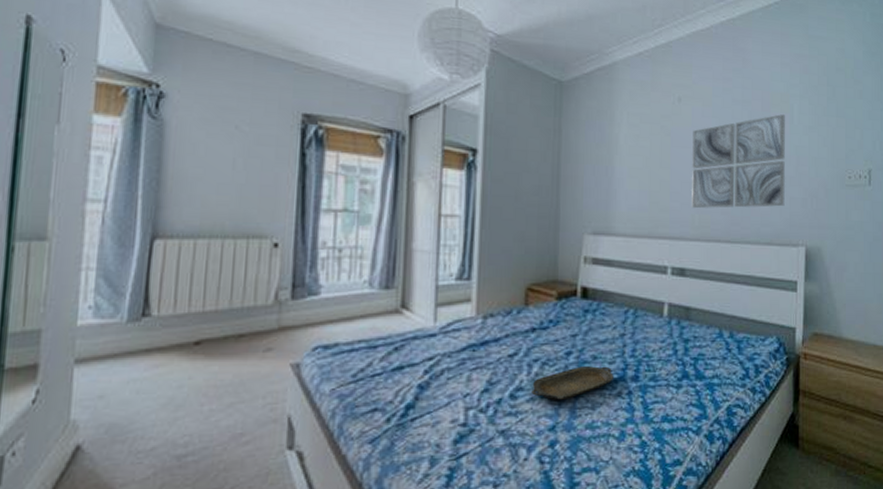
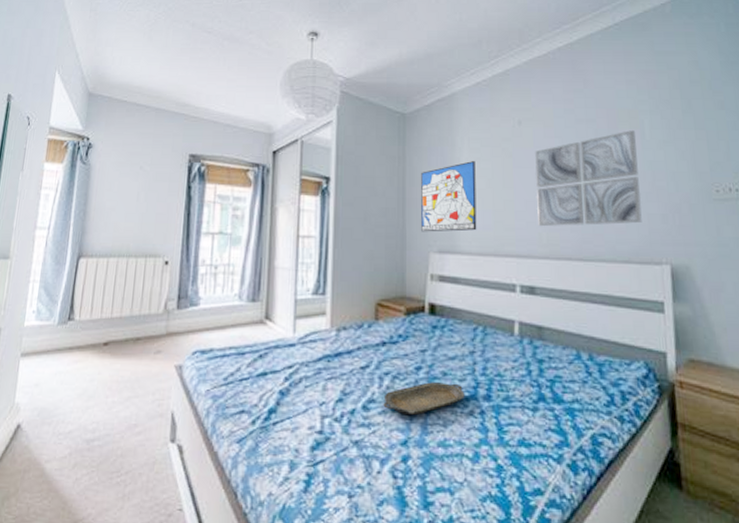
wall art: none [576,138,634,213] -> present [421,161,477,232]

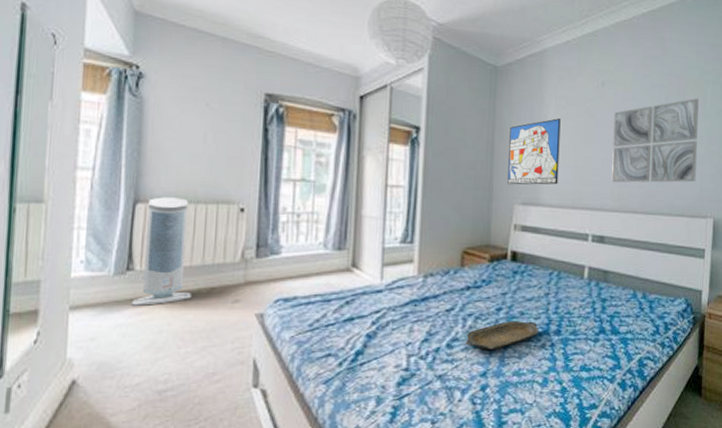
air purifier: none [69,252,122,354] -> present [131,197,191,306]

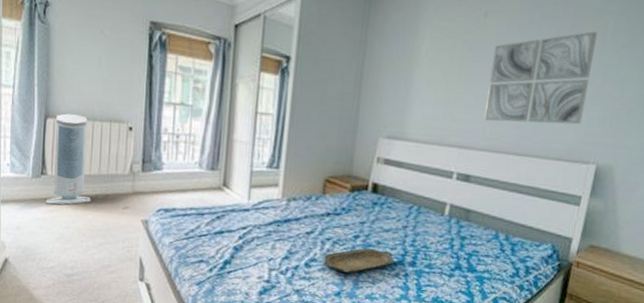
wall art: present [508,118,561,185] -> none [374,51,435,120]

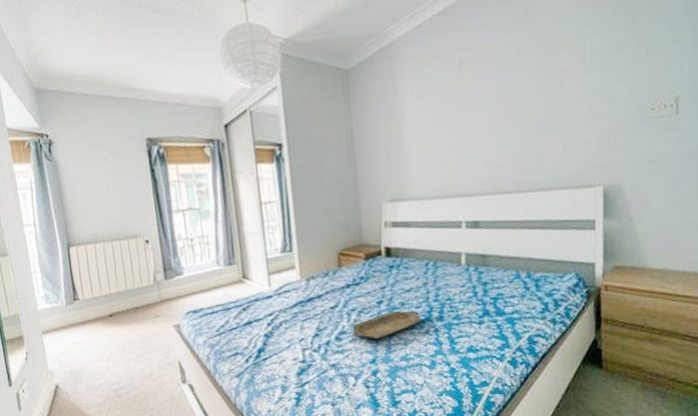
air purifier: present [45,113,90,205] -> none [78,238,123,327]
wall art: present [484,31,597,125] -> none [477,57,579,166]

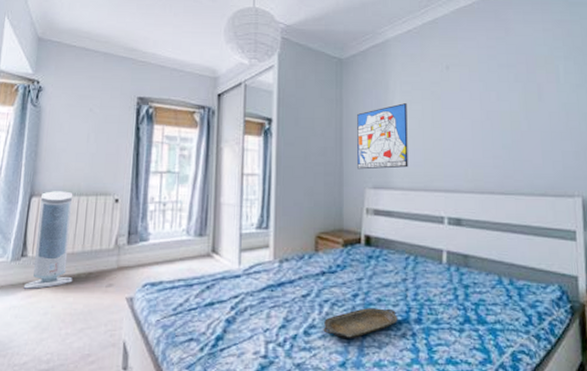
air purifier: none [78,238,123,327] -> present [23,191,73,289]
wall art: none [368,109,424,185] -> present [357,103,408,170]

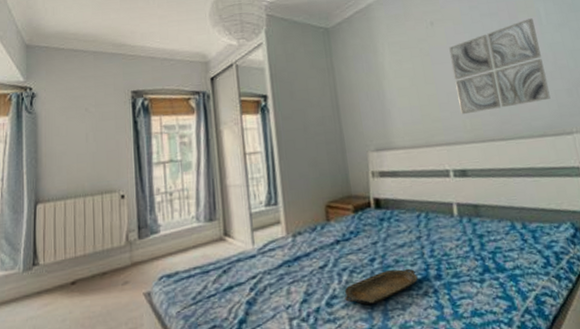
air purifier: present [23,191,73,289] -> none [38,193,87,298]
wall art: present [357,103,408,170] -> none [350,63,408,134]
wall art: none [461,75,557,164] -> present [449,18,551,115]

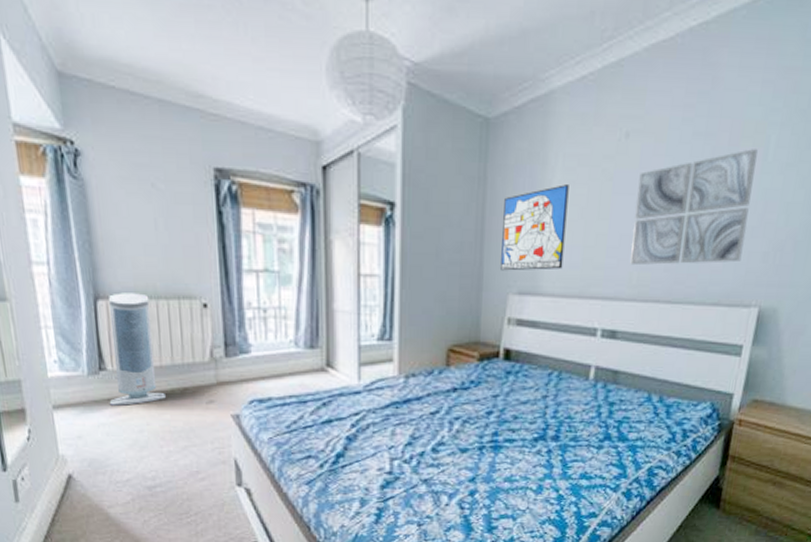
air purifier: none [38,193,87,298] -> present [109,293,166,406]
serving tray: present [345,268,418,305] -> none [453,425,534,455]
wall art: none [350,63,408,134] -> present [501,184,569,271]

